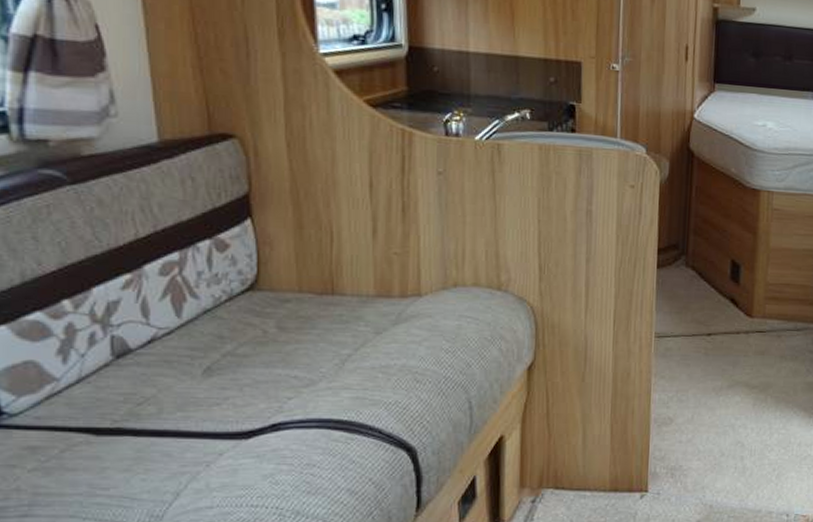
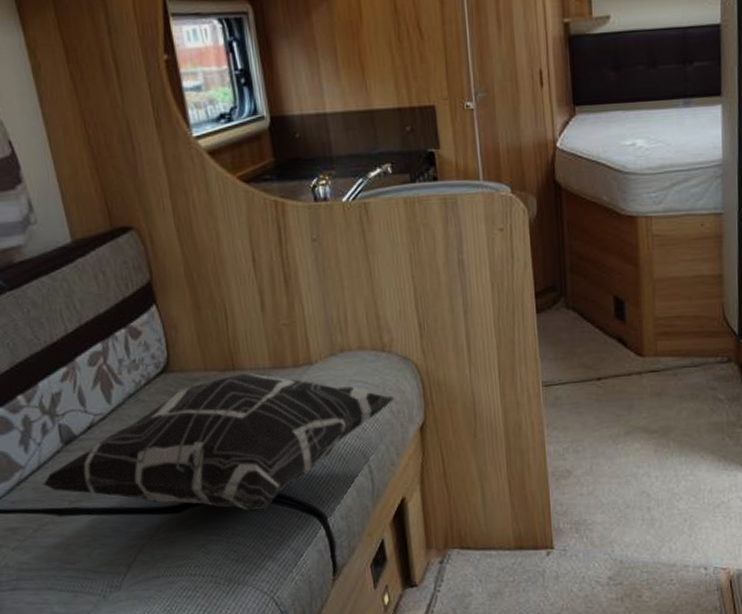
decorative pillow: none [79,299,505,442] -> present [41,373,394,511]

